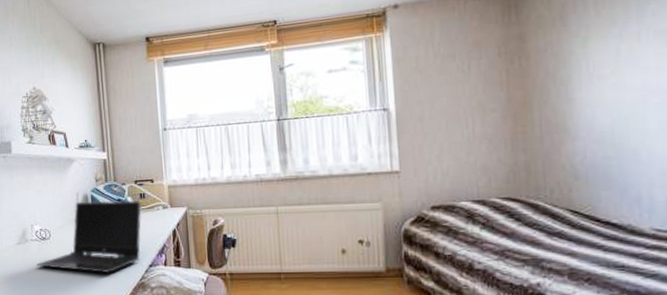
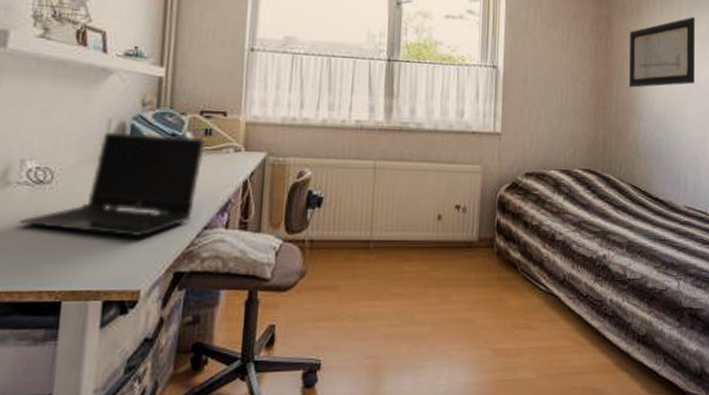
wall art: none [552,11,657,106] -> present [629,17,695,88]

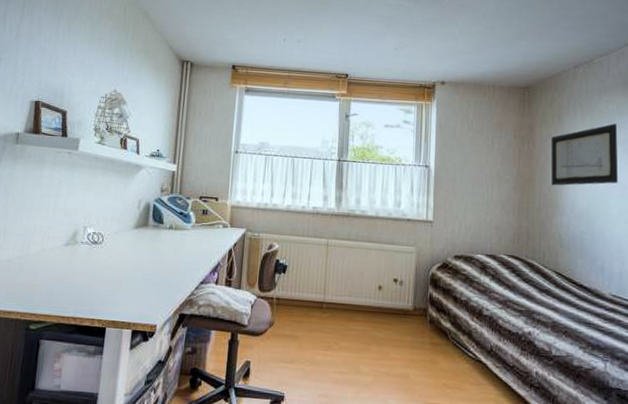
laptop computer: present [19,131,205,238] -> none [82,209,203,287]

